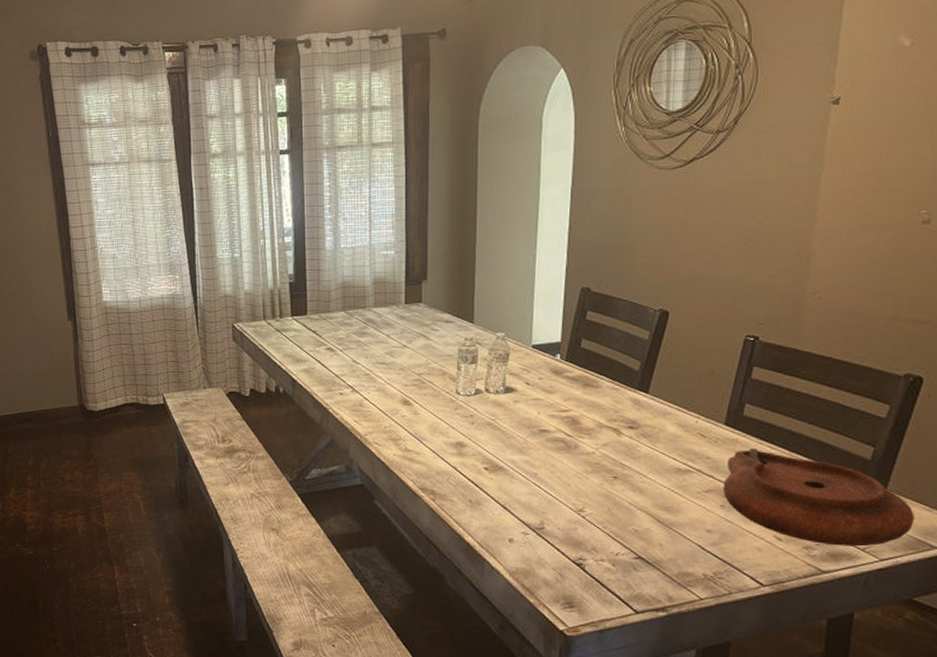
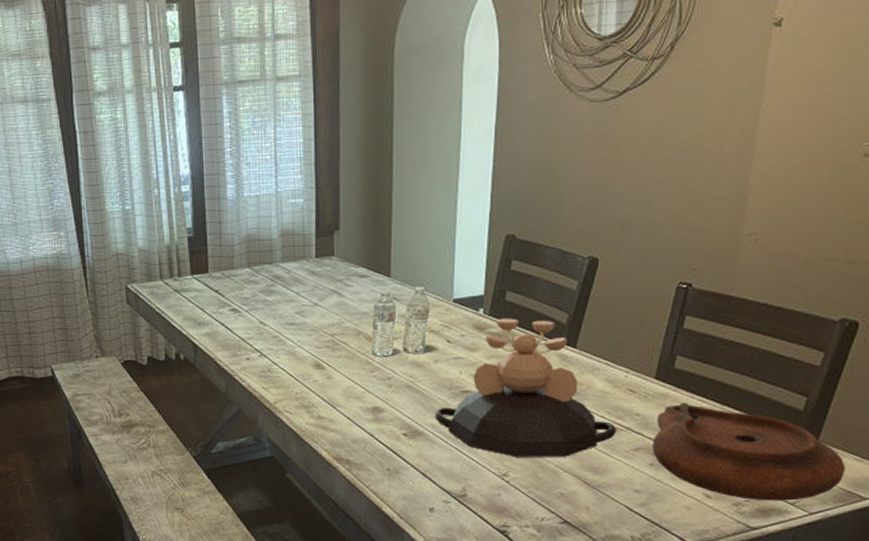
decorative bowl: none [514,364,689,495] -> present [434,318,617,457]

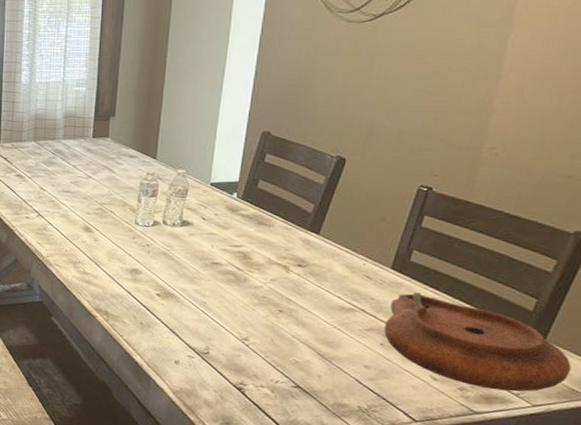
decorative bowl: present [434,318,617,457] -> none [186,203,353,329]

